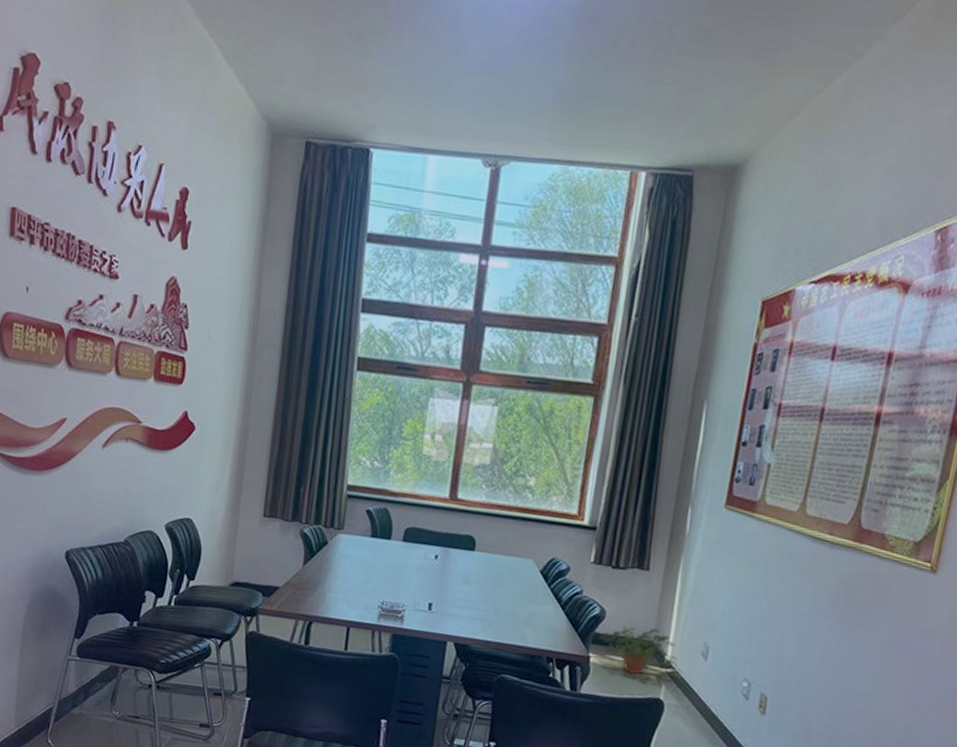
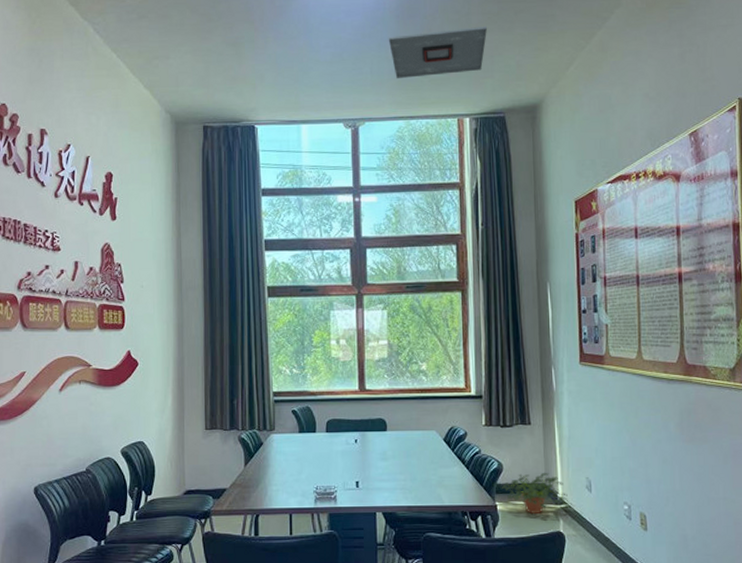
ceiling vent: none [558,46,693,109] -> present [388,25,487,79]

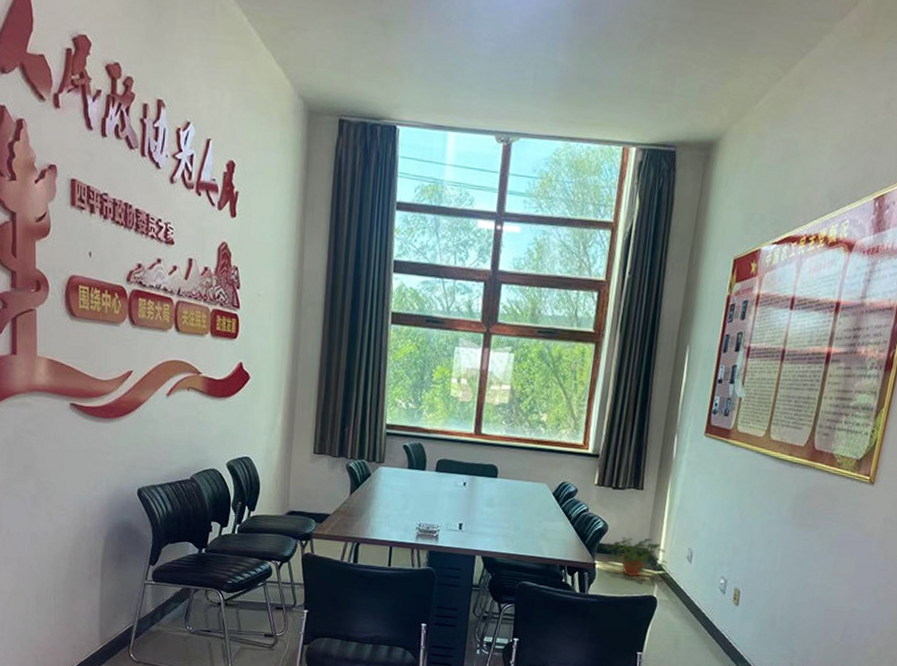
ceiling vent: present [388,25,487,79] -> none [559,36,675,92]

